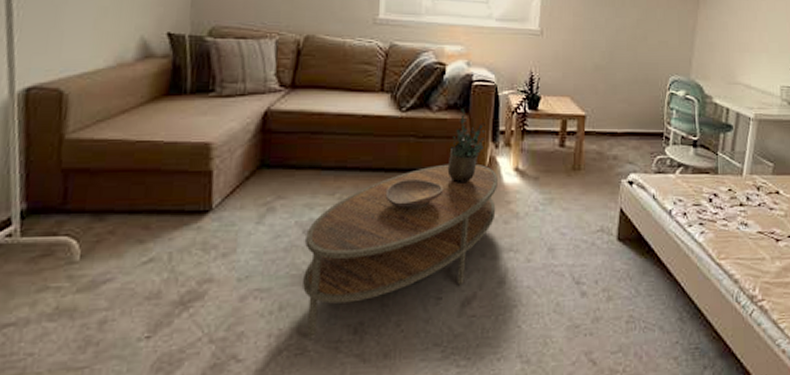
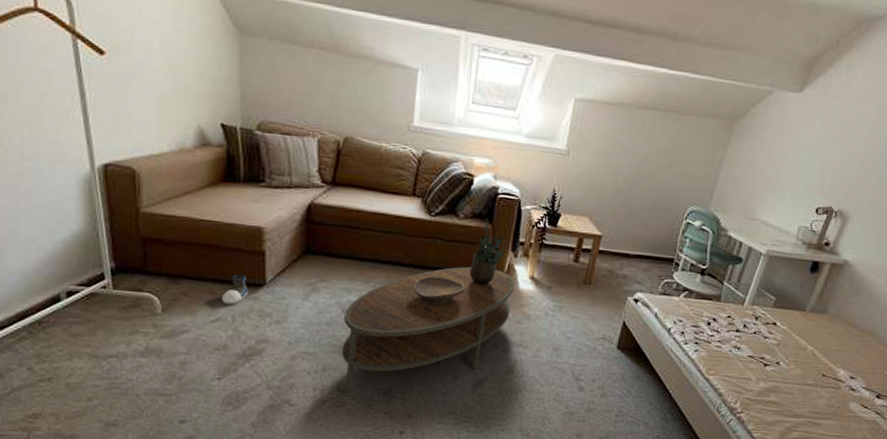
shoe: none [156,201,191,240] -> present [221,274,249,305]

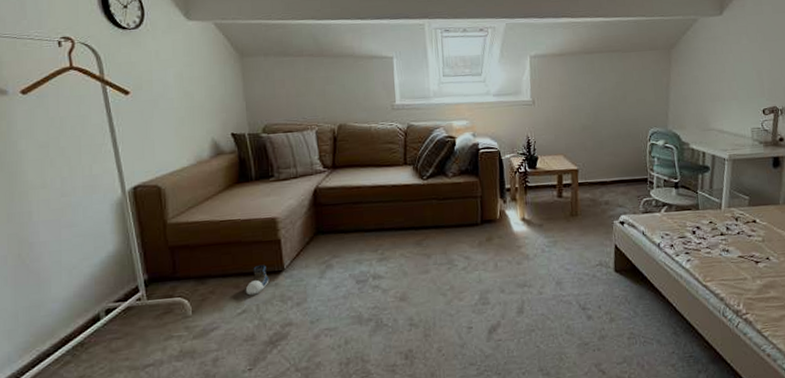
coffee table: present [342,266,514,396] -> none [359,218,510,365]
decorative bowl: present [413,276,465,304] -> none [417,233,465,260]
potted plant: present [469,218,507,285] -> none [465,172,494,235]

